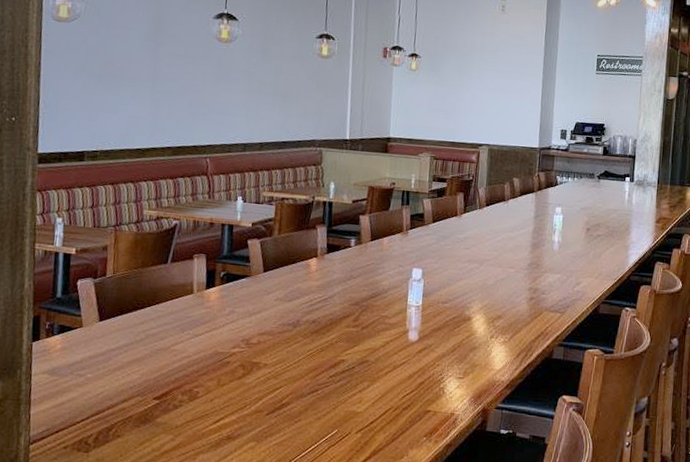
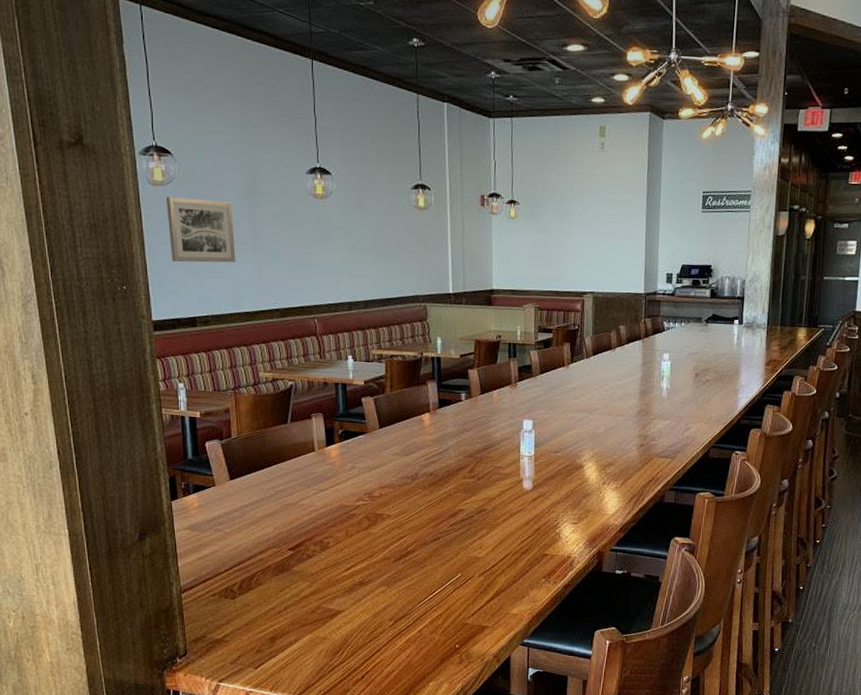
wall art: none [66,33,135,100] -> present [166,197,236,263]

